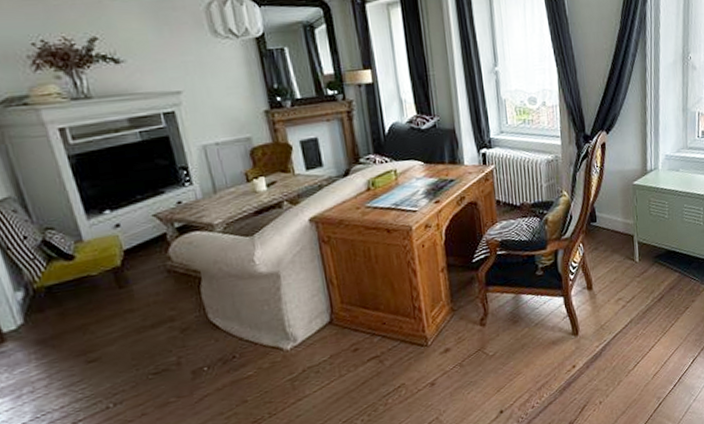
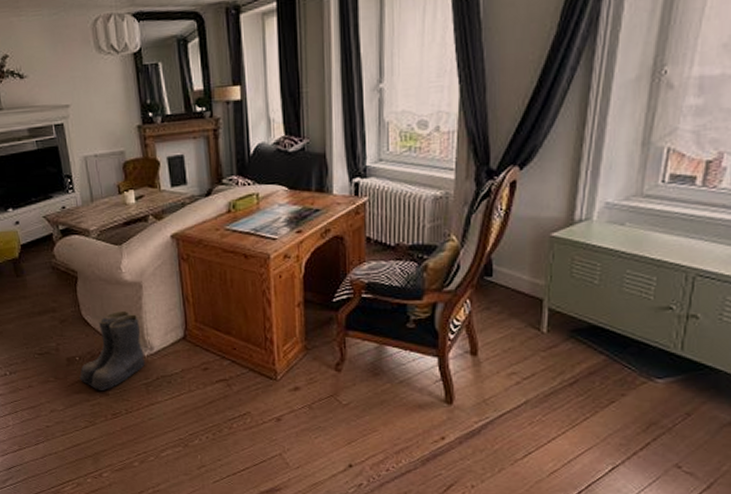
boots: none [209,305,289,400] -> present [79,310,145,390]

